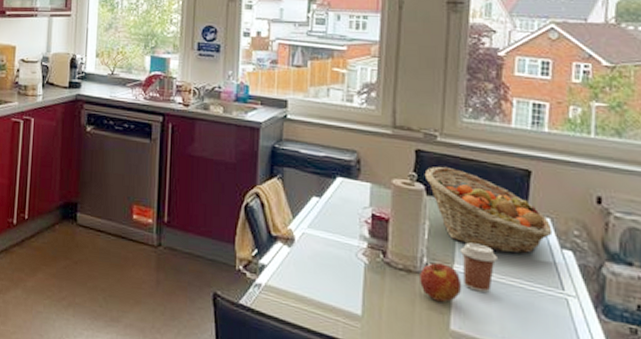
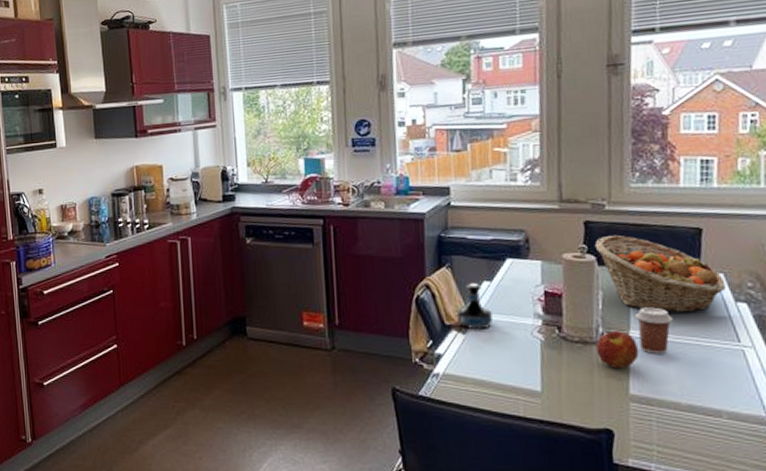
tequila bottle: none [283,196,320,245] -> present [456,282,494,330]

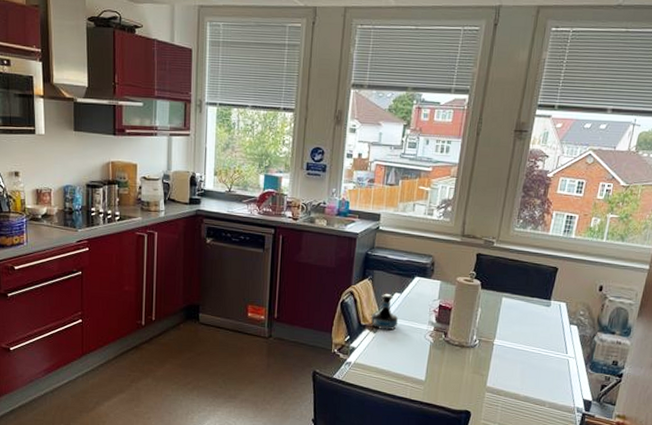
fruit basket: present [594,235,726,313] -> none [481,267,566,330]
apple: present [596,331,639,368] -> none [469,339,499,367]
coffee cup: present [634,307,673,354] -> none [500,323,526,358]

